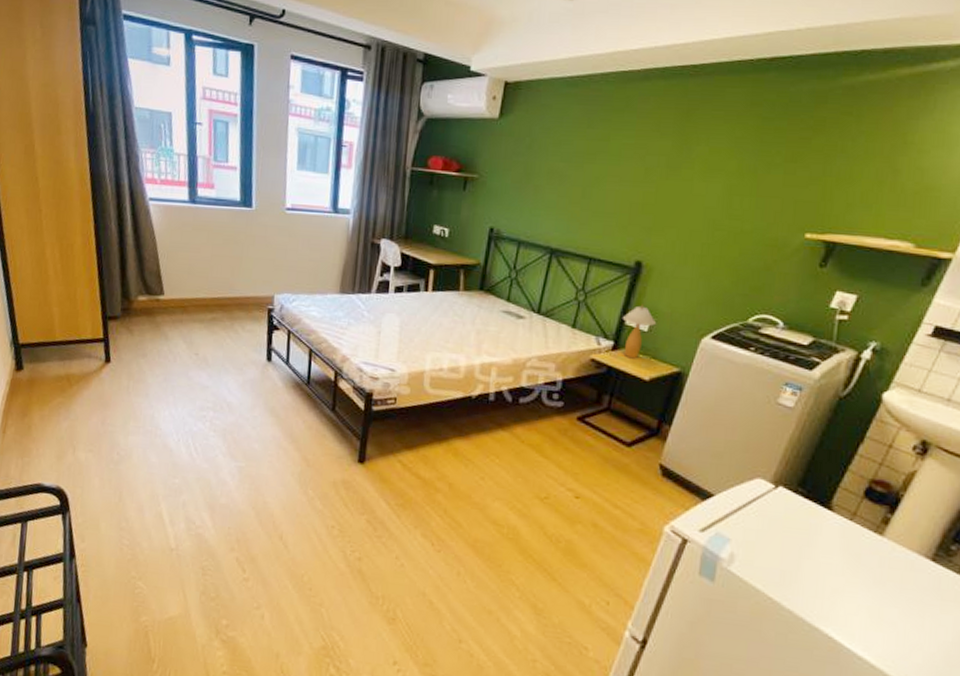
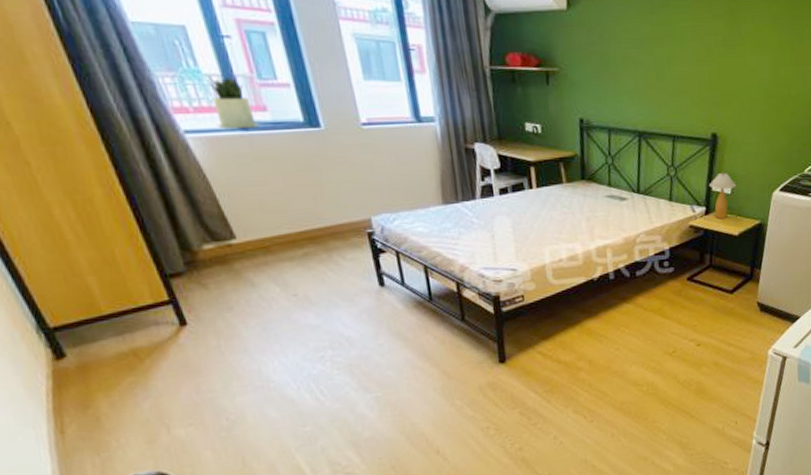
planter: none [174,155,205,202] -> present [205,74,260,130]

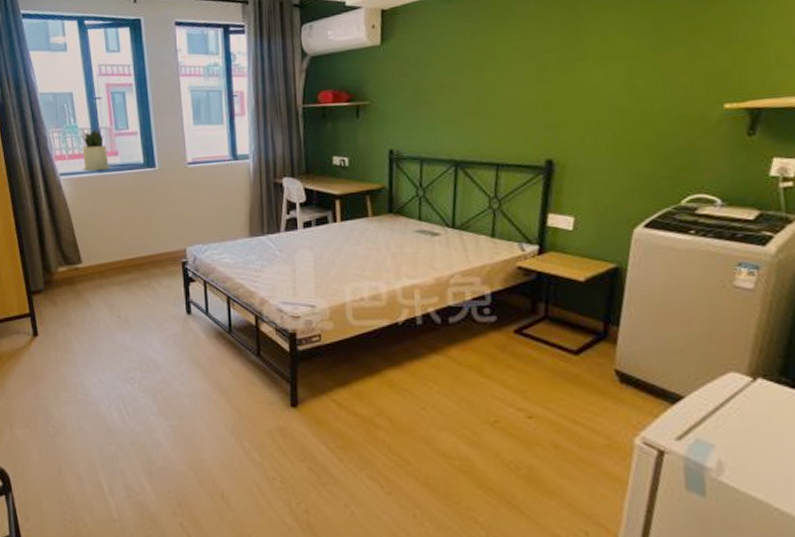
table lamp: present [708,171,736,220] -> none [542,203,580,261]

